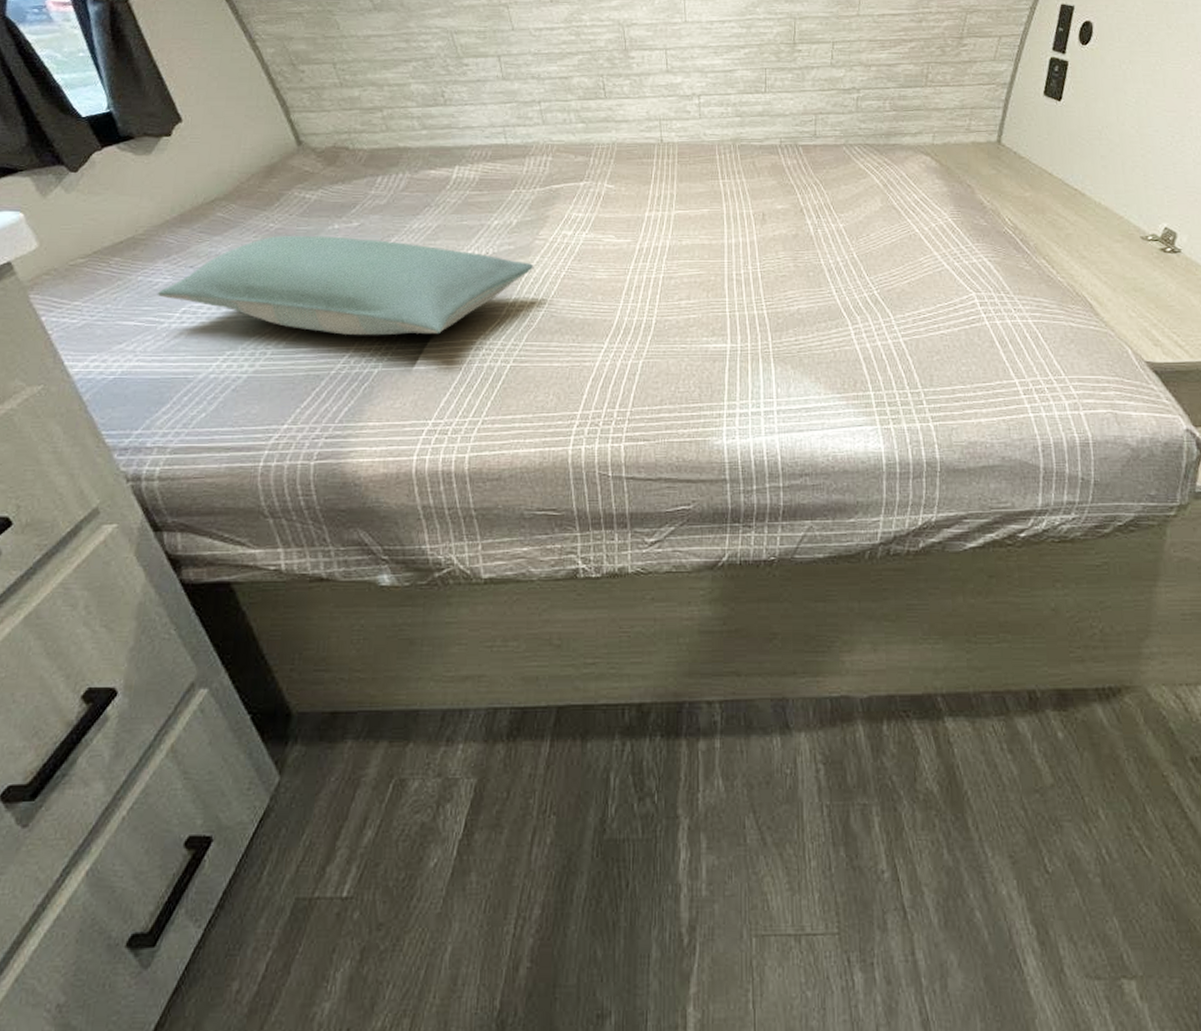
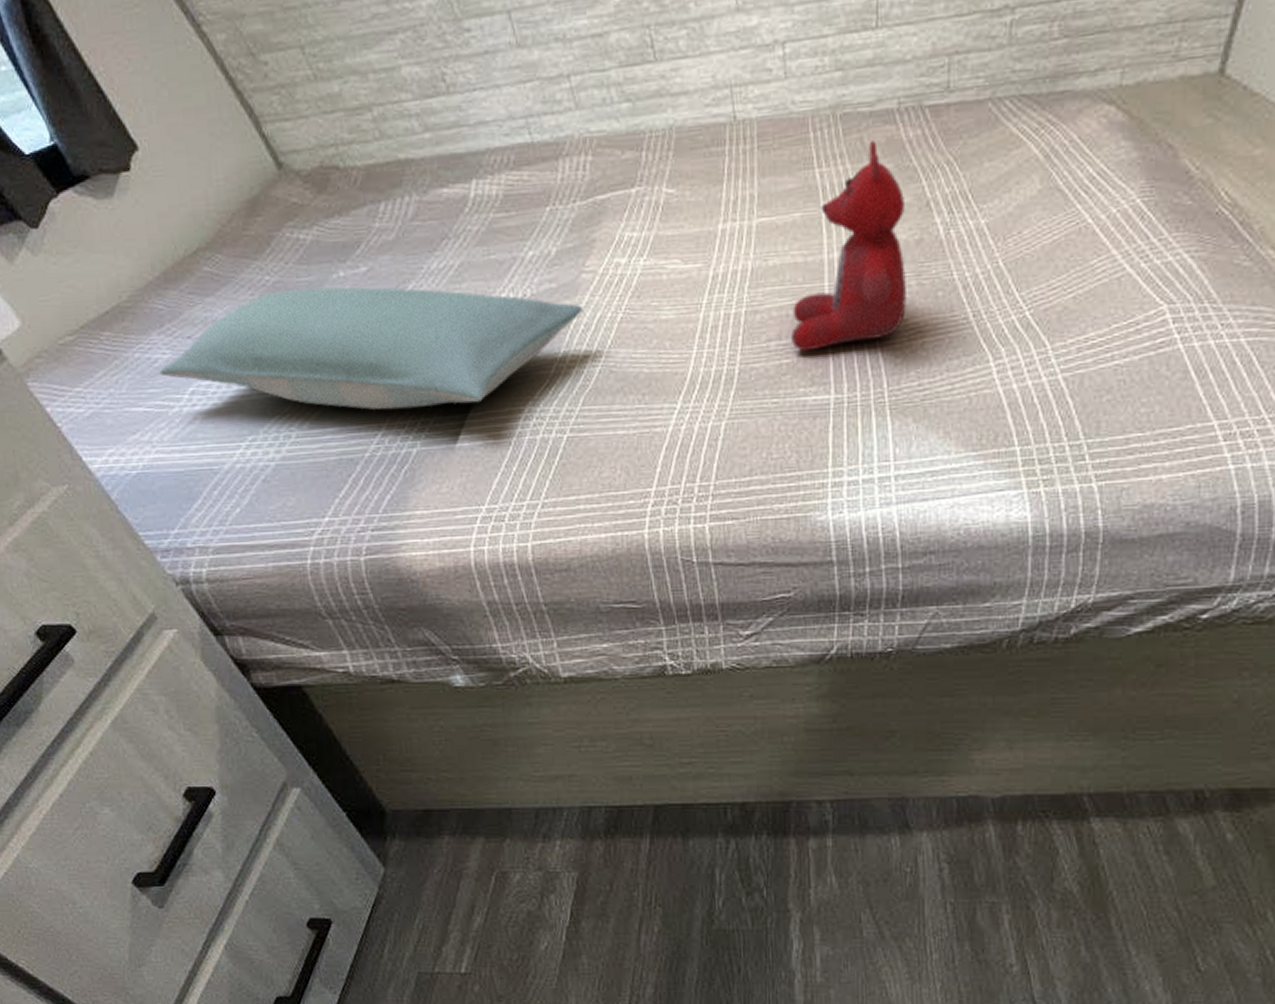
stuffed bear: none [698,165,786,310] -> present [791,140,906,352]

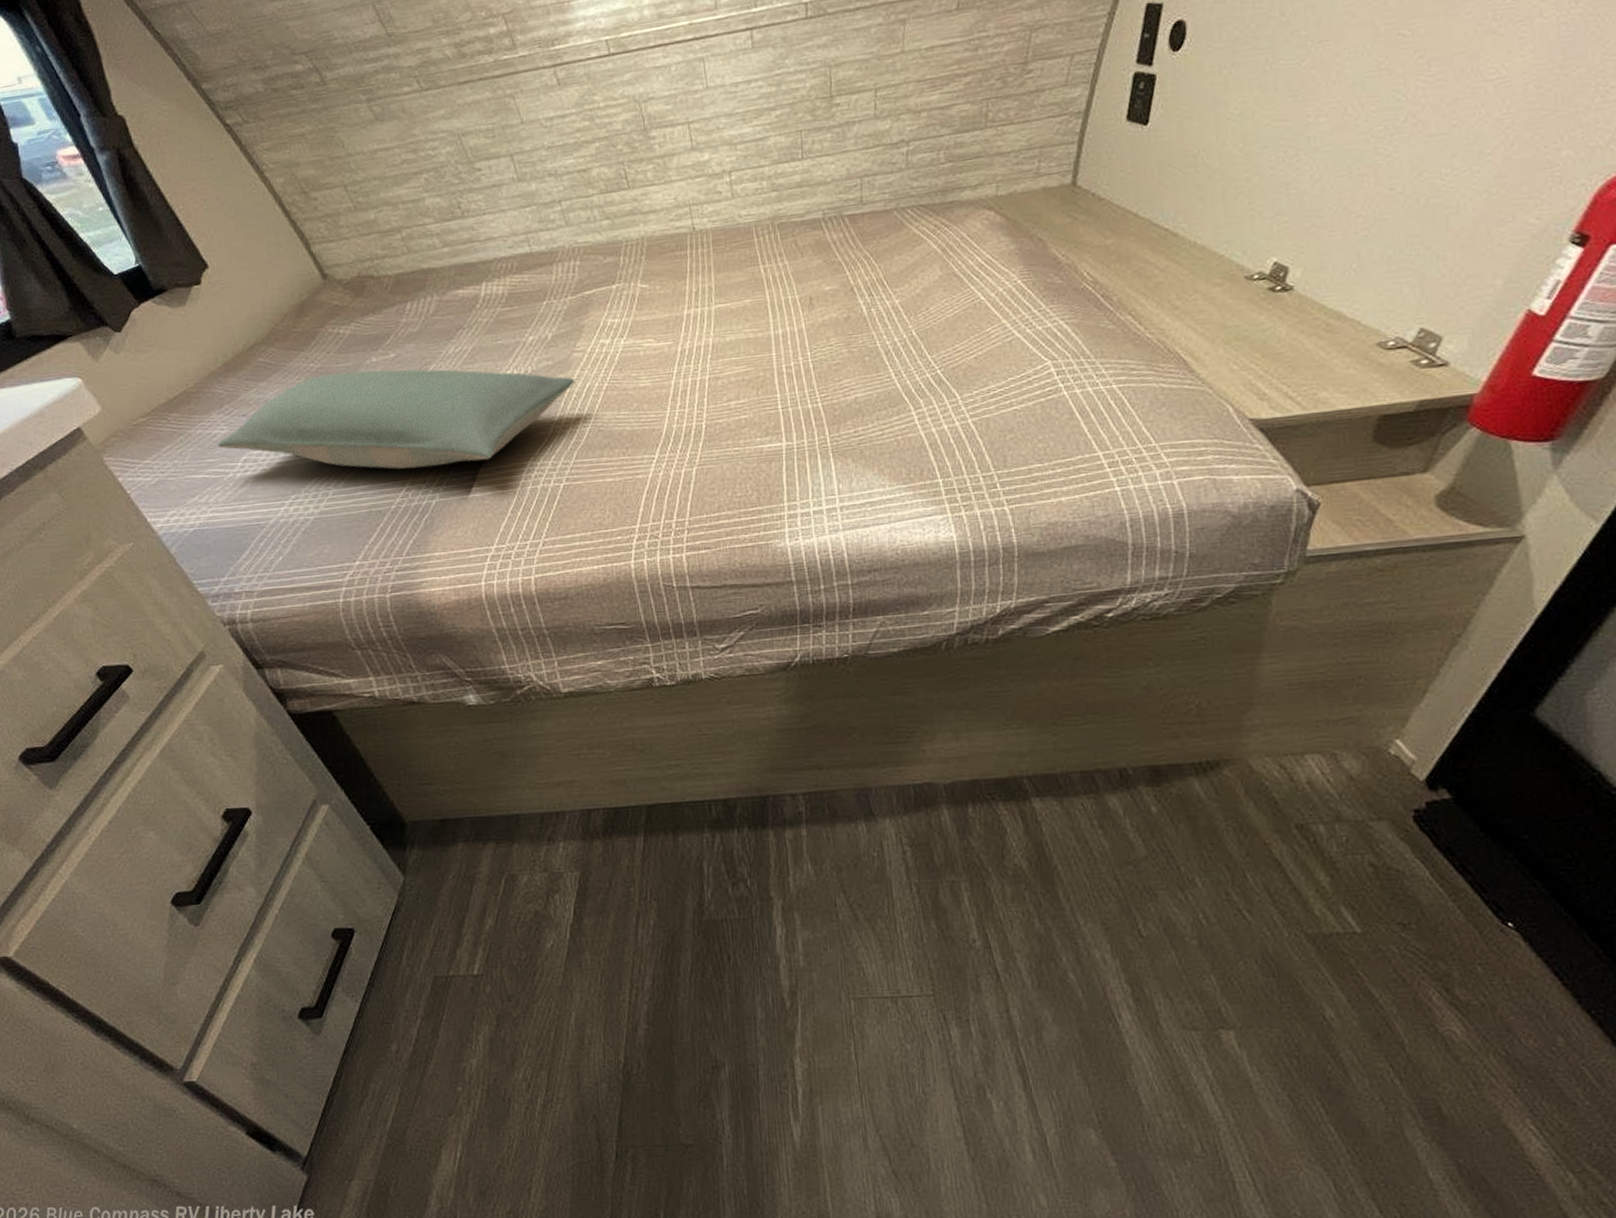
stuffed bear: present [791,140,906,352] -> none [747,242,840,409]

